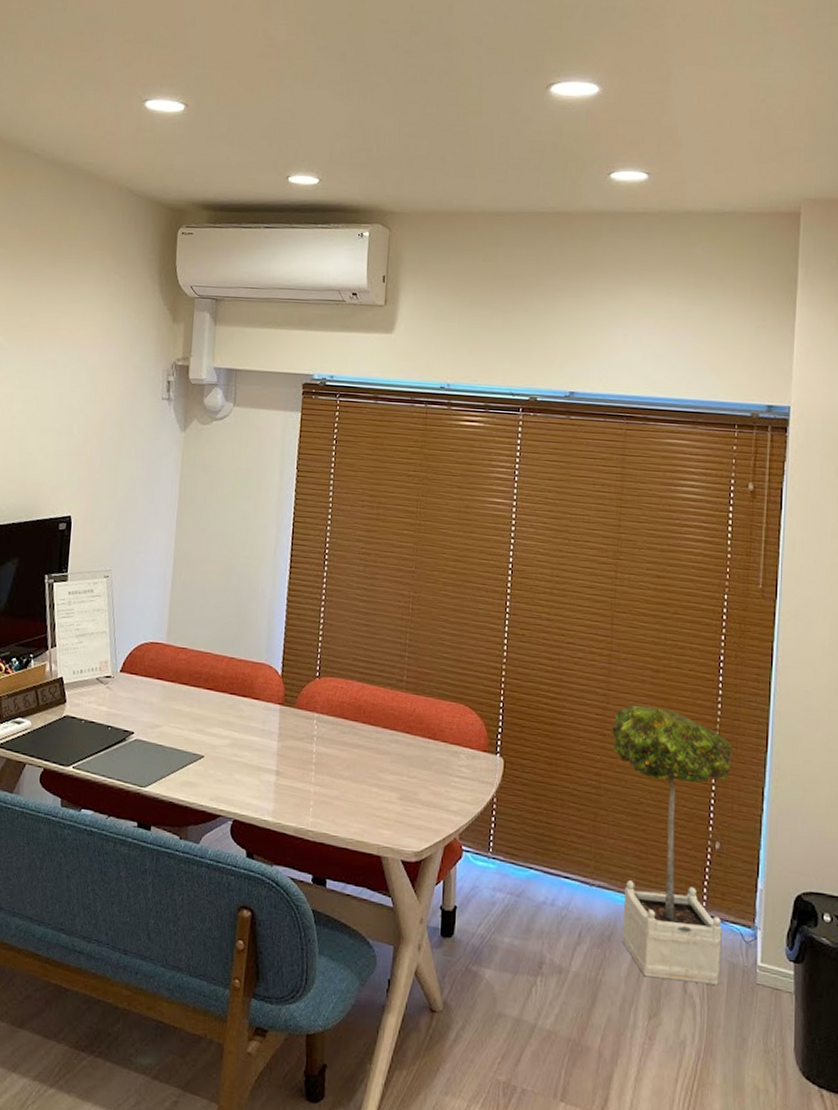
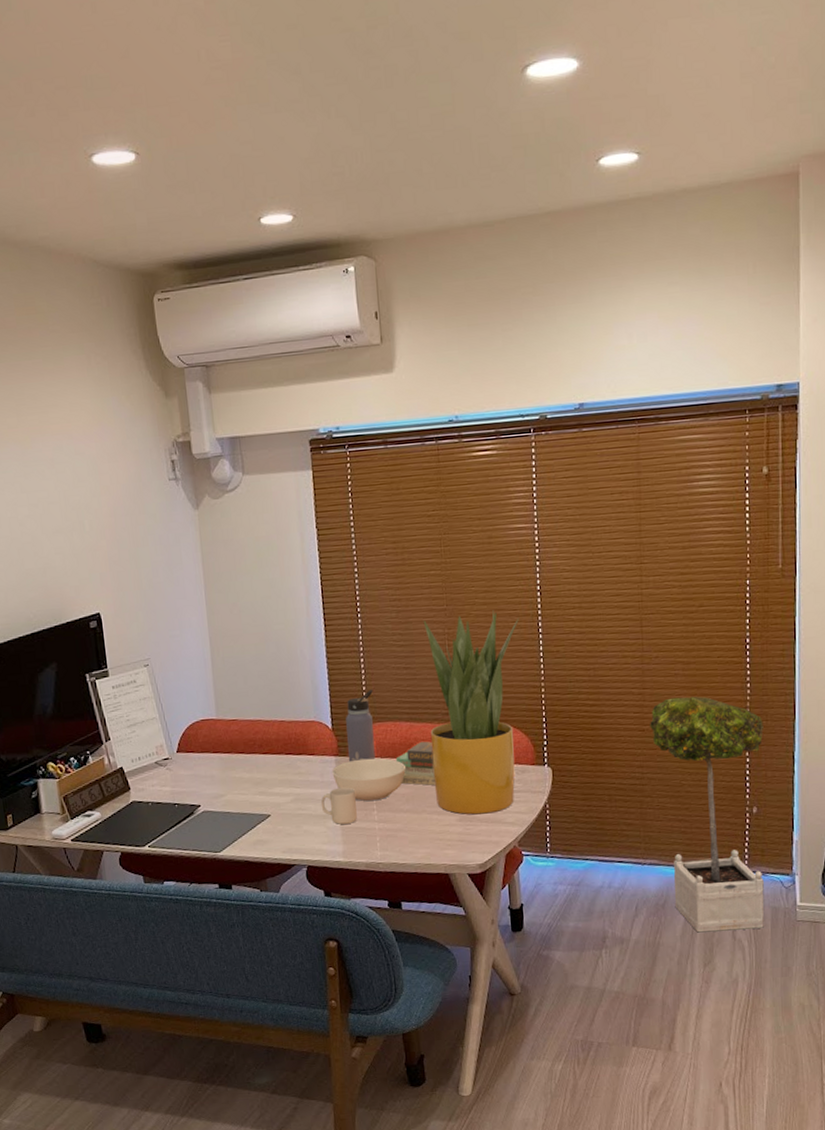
cup: none [257,739,295,781] -> present [321,787,357,824]
bowl: none [274,712,352,761] -> present [332,758,407,802]
water bottle: none [293,641,330,715] -> present [346,689,376,762]
books: none [342,705,382,755] -> present [395,741,435,786]
planter: none [378,579,488,797] -> present [423,610,520,815]

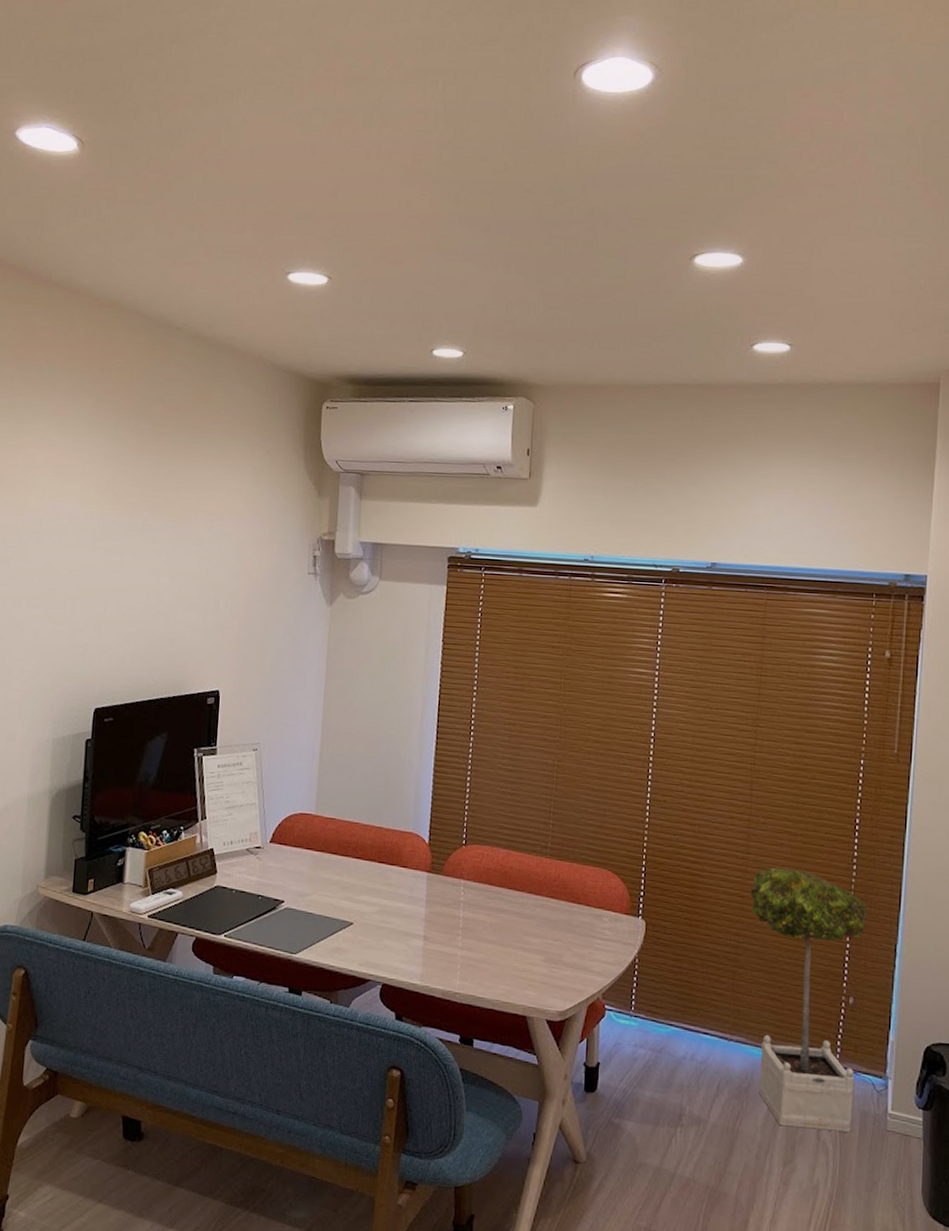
cup: present [321,787,357,824] -> none [406,905,442,946]
bowl: present [332,758,407,802] -> none [422,879,498,926]
water bottle: present [346,689,376,762] -> none [440,810,476,882]
books: present [395,741,435,786] -> none [488,871,527,919]
planter: present [423,610,520,815] -> none [523,748,631,959]

